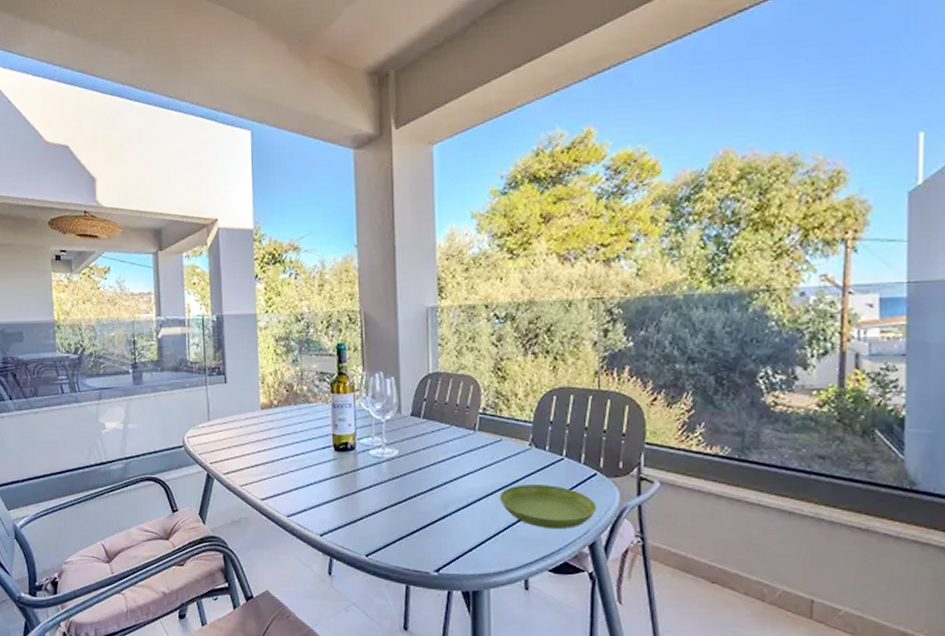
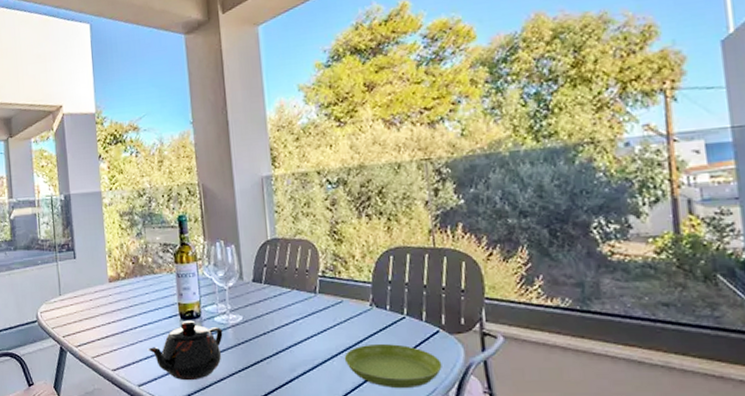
teapot: none [298,452,377,513] -> present [147,320,223,381]

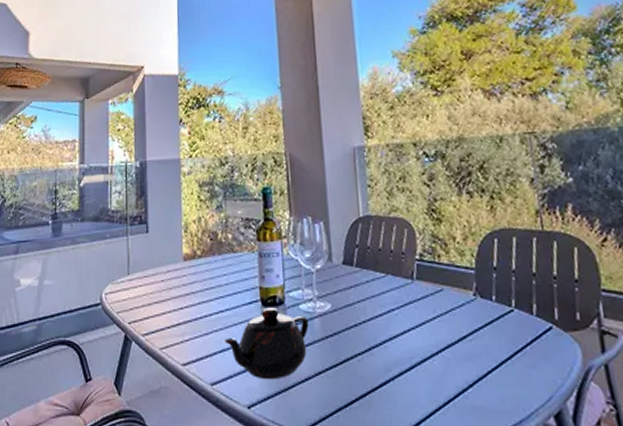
saucer: present [344,344,442,389] -> none [445,342,558,396]

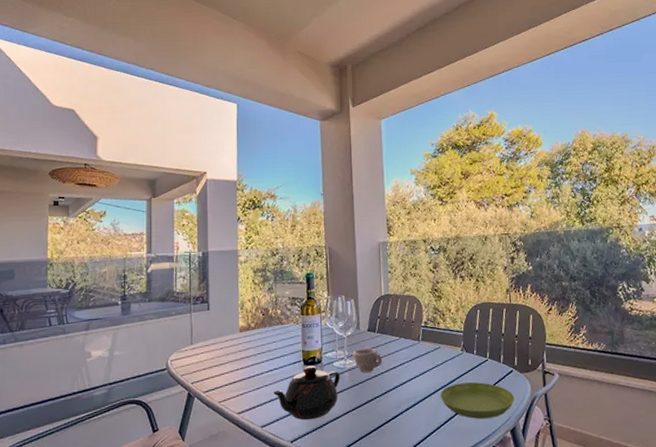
cup: none [324,288,364,321] -> present [353,348,383,373]
saucer: none [445,342,558,396] -> present [440,382,515,419]

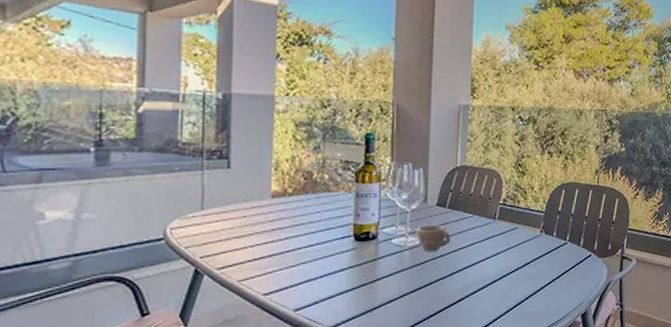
teapot: present [272,365,340,421] -> none [311,241,399,304]
saucer: present [440,382,515,419] -> none [512,266,590,304]

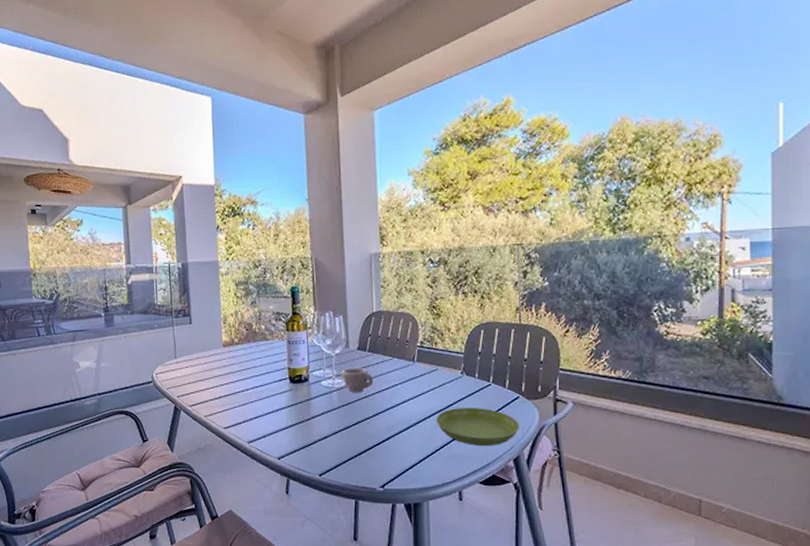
saucer: none [512,266,590,304] -> present [436,408,520,447]

